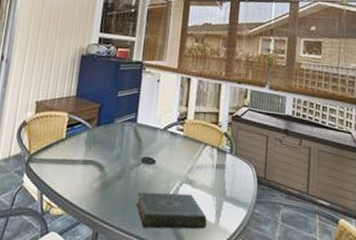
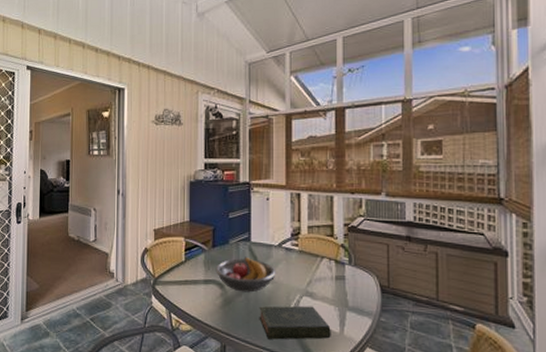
fruit bowl: none [97,138,159,177] -> present [215,256,276,293]

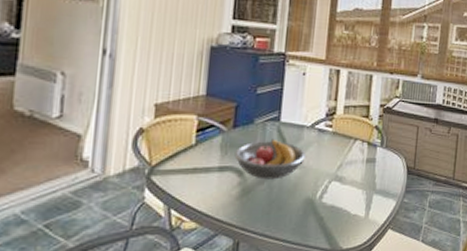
book: present [259,305,331,340] -> none [281,191,357,230]

